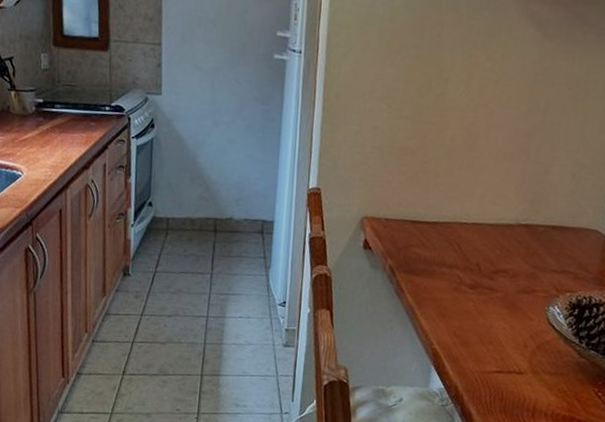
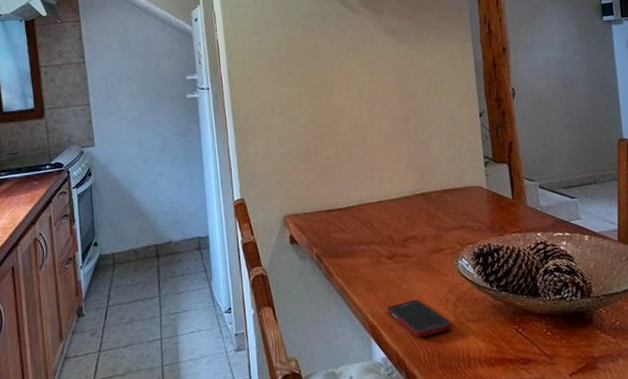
cell phone: none [456,337,526,378] -> present [387,299,453,338]

